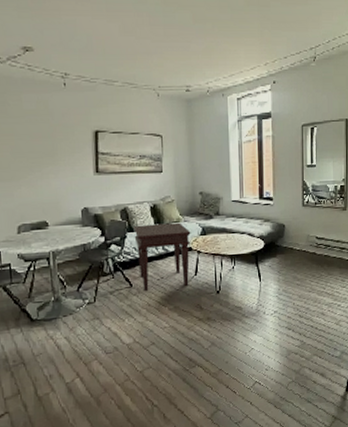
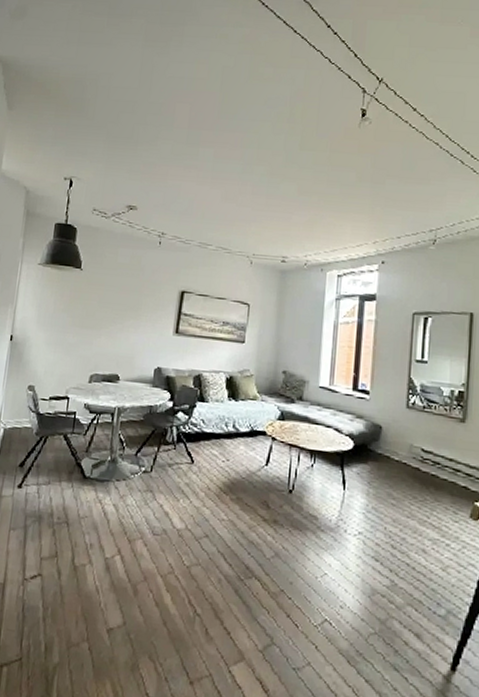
side table: present [133,222,191,291] -> none [204,395,268,477]

